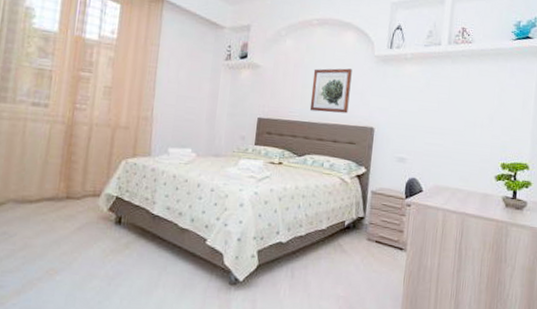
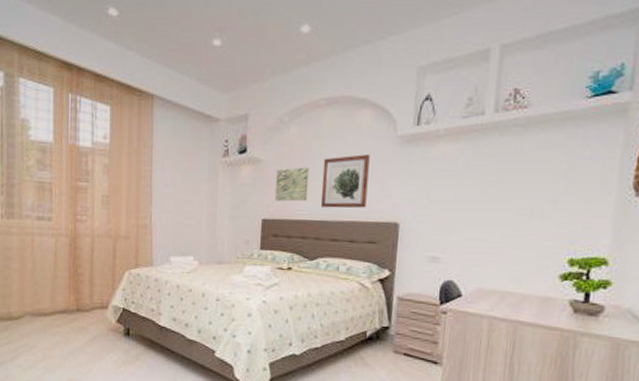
wall art: none [270,74,302,104] -> present [274,167,309,202]

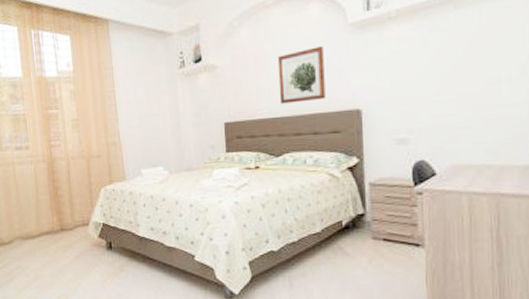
wall art: present [274,167,309,202] -> none [232,67,266,104]

